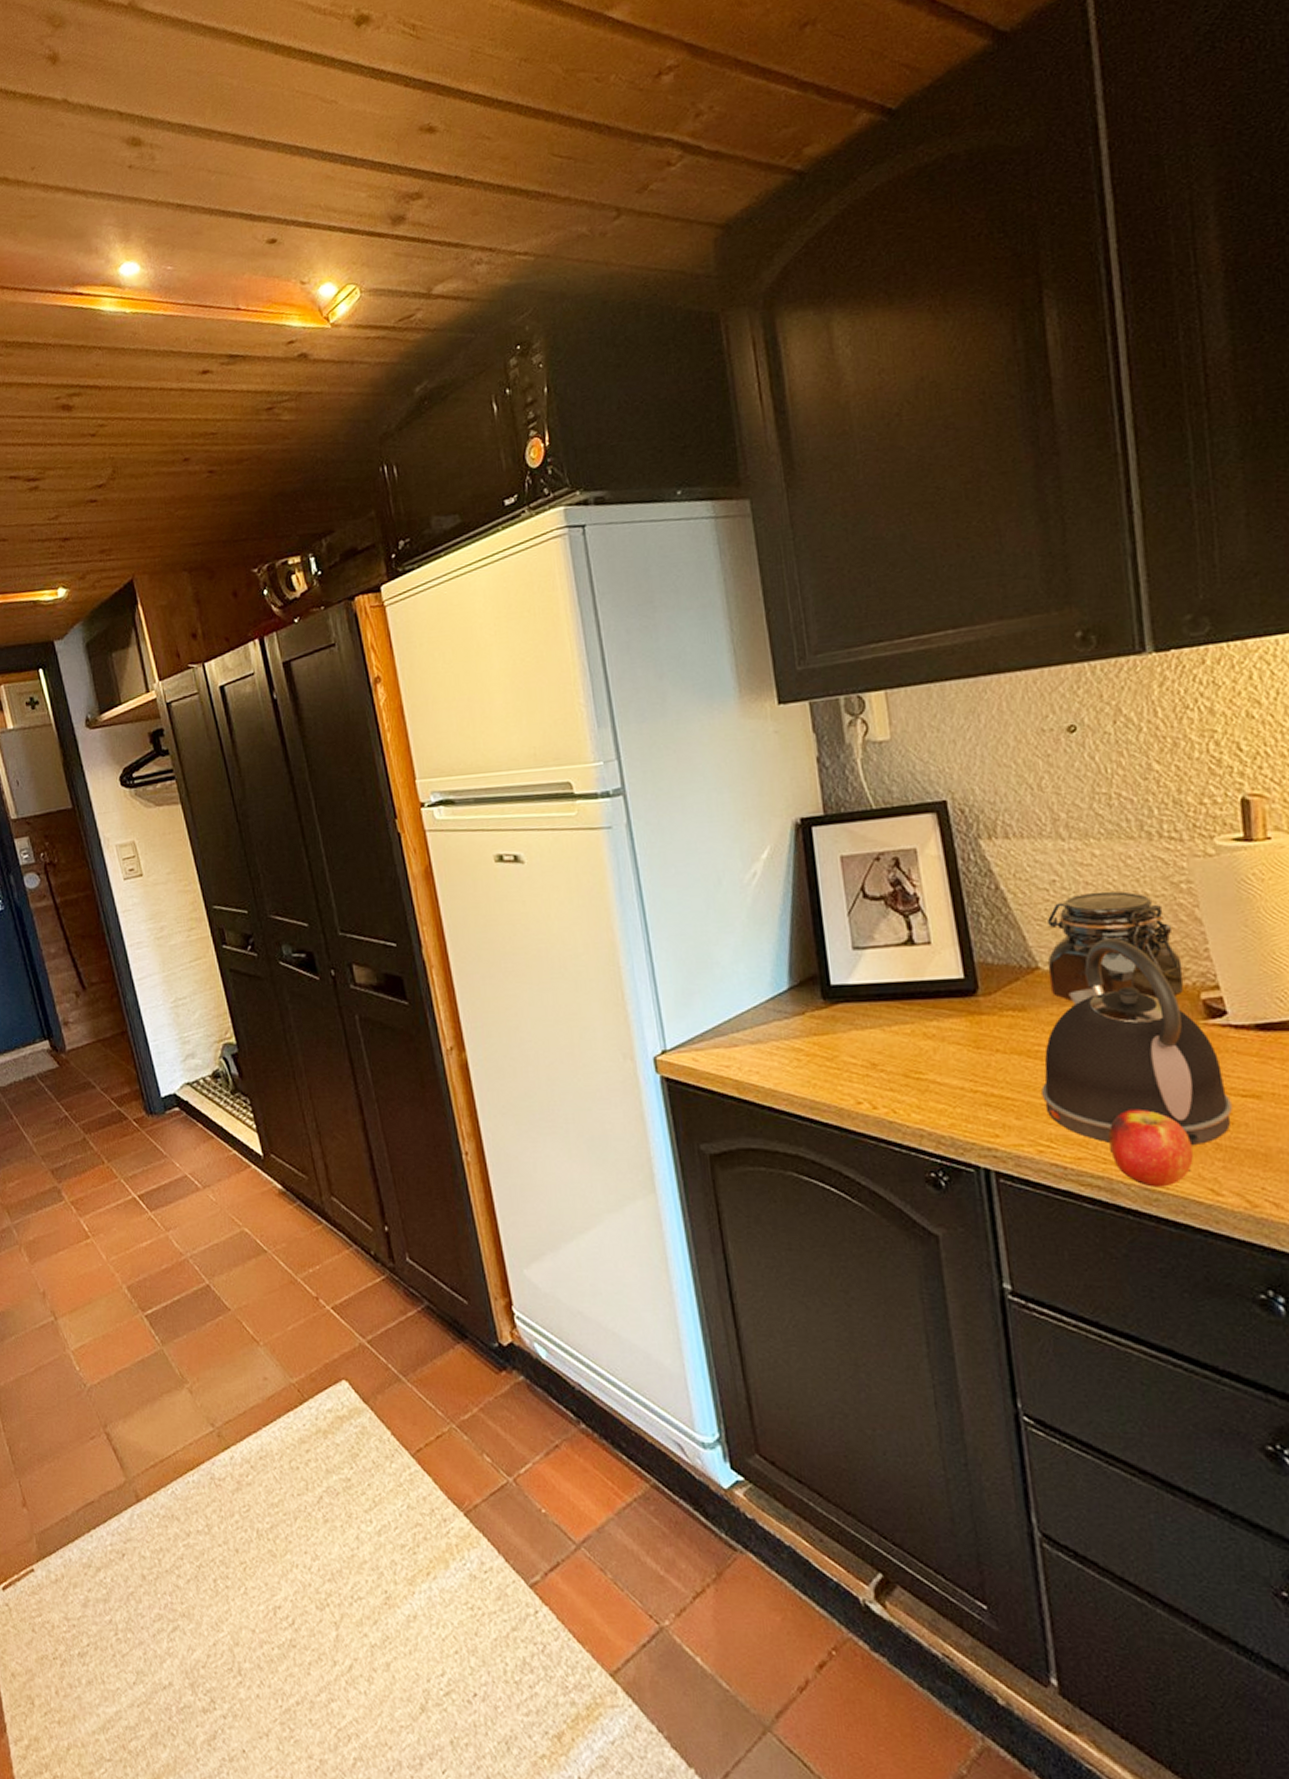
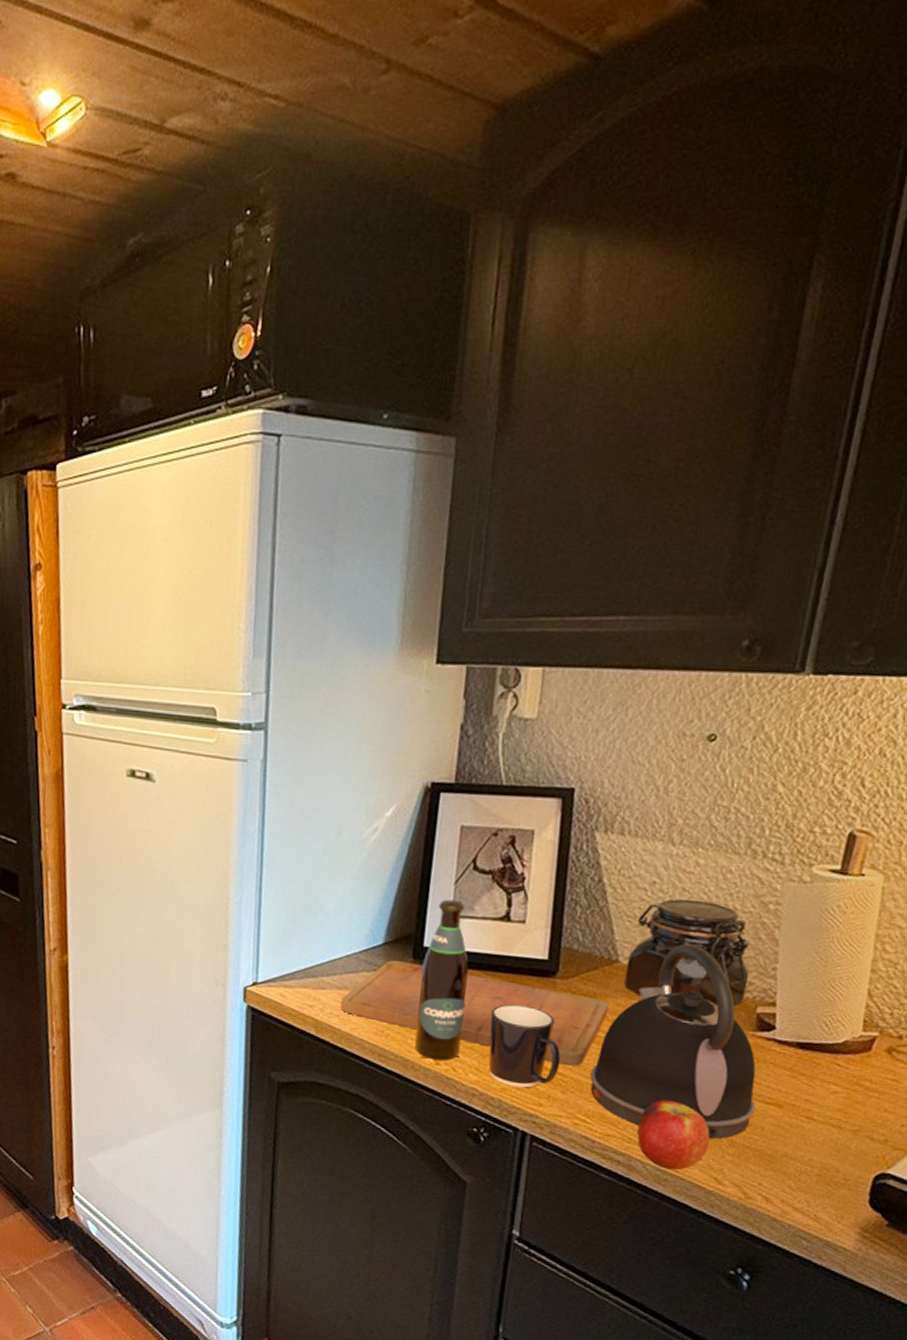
cutting board: none [758,1003,1042,1088] -> present [341,959,608,1066]
bottle: none [834,931,896,1105] -> present [414,899,469,1062]
mug: none [918,1030,1007,1121] -> present [488,1004,561,1088]

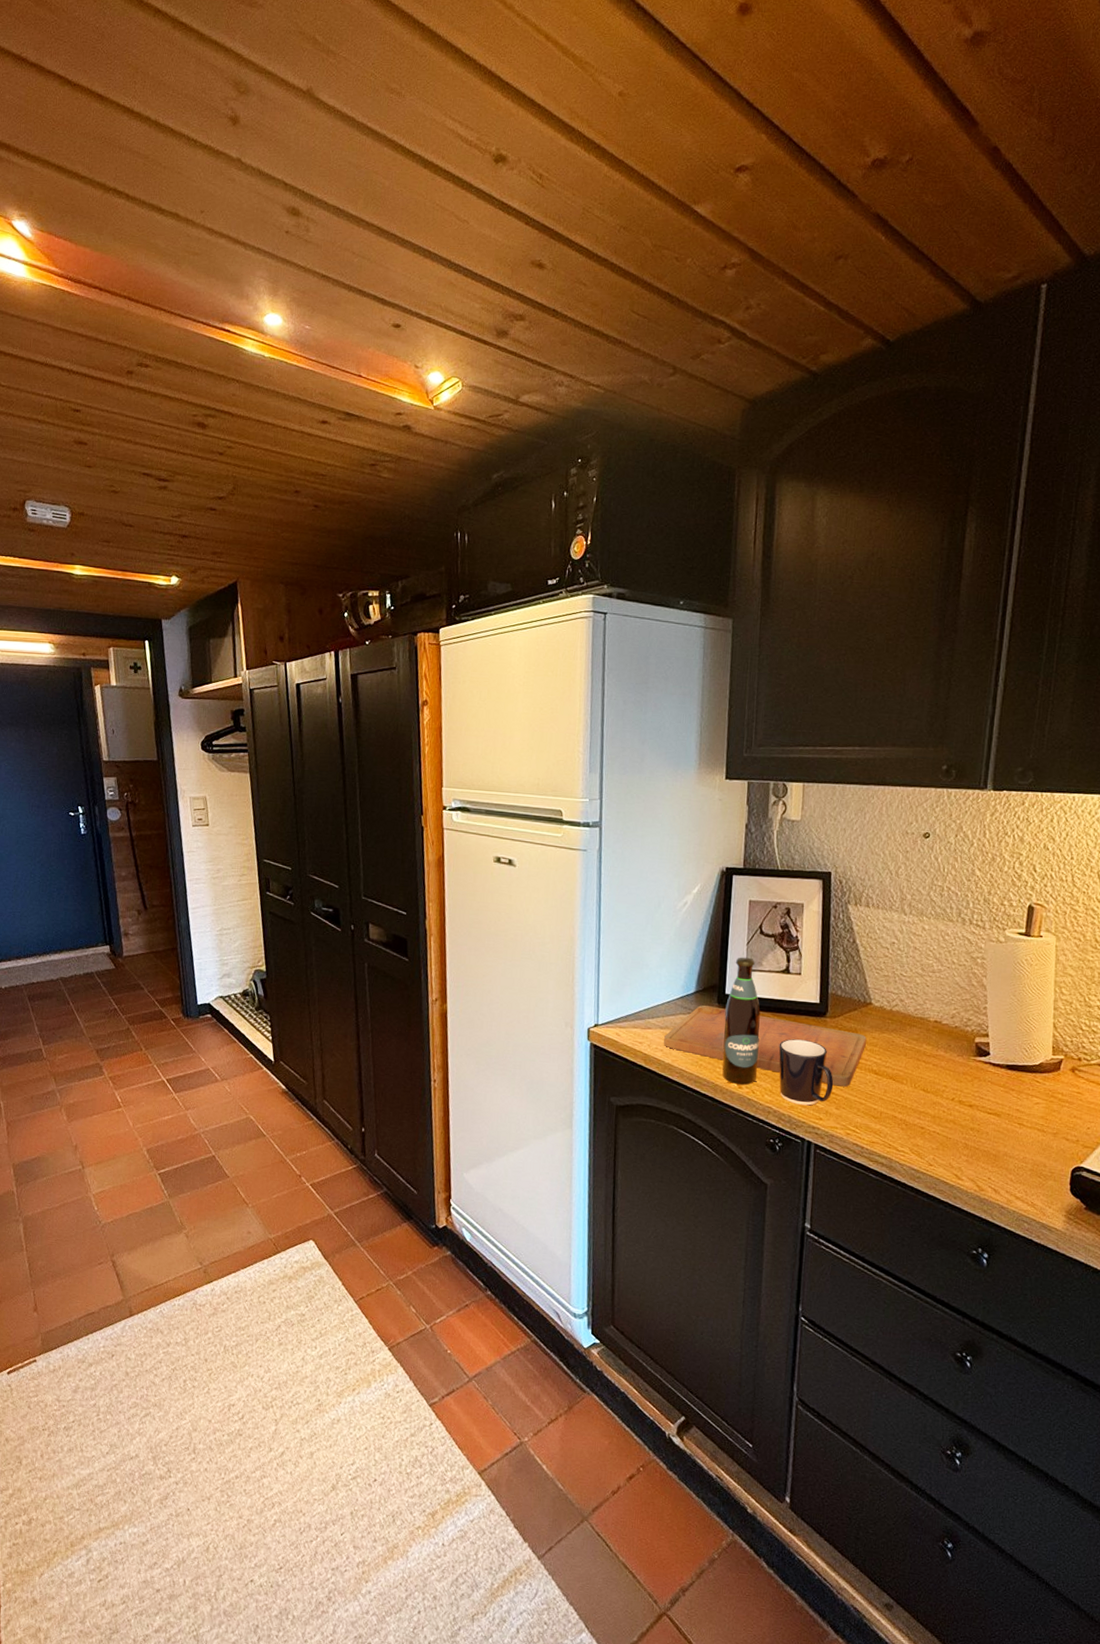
kettle: present [590,943,756,1139] -> none [857,989,981,1143]
jar: present [623,899,750,1007] -> none [876,955,967,1038]
fruit: present [637,1099,710,1171] -> none [894,1112,950,1170]

